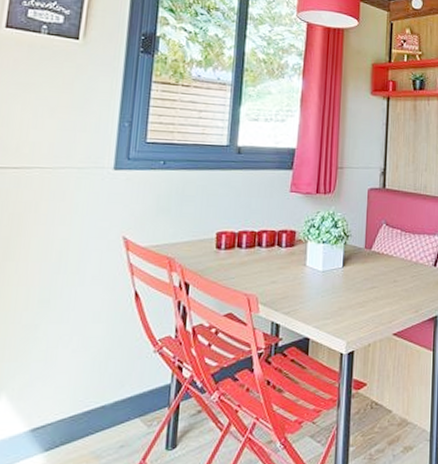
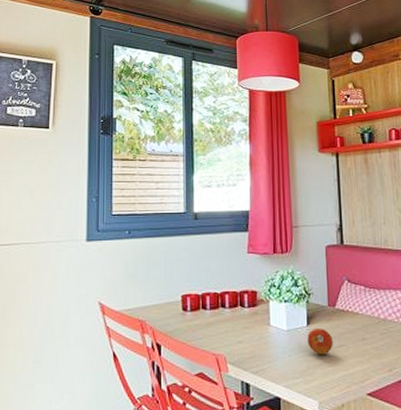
fruit: none [341,270,366,296] -> present [307,329,333,355]

